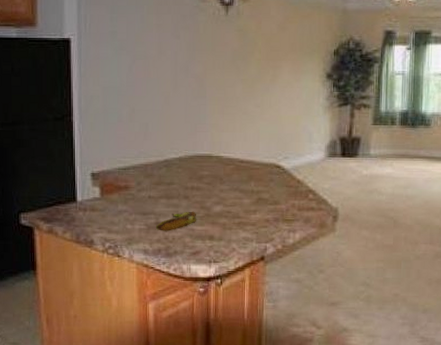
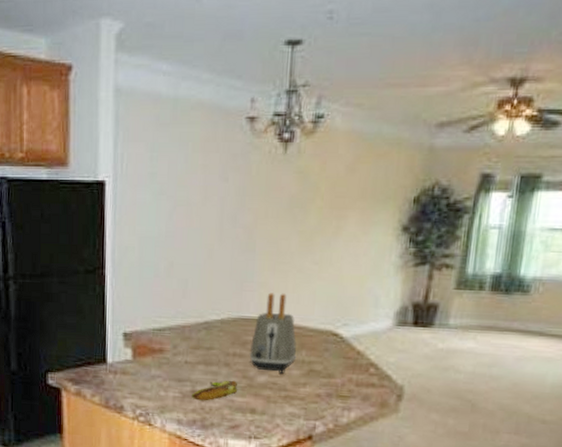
toaster: none [205,132,247,204] -> present [249,293,297,375]

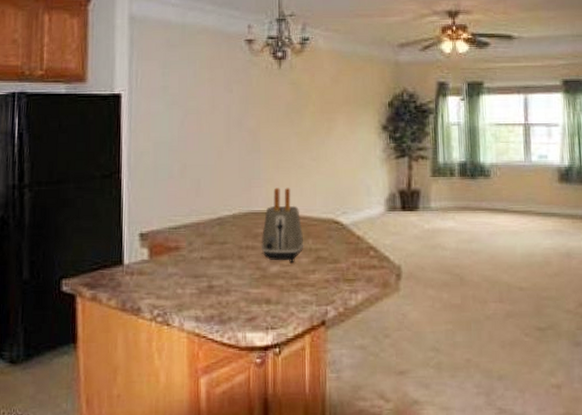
banana: present [192,380,238,401] -> none [209,272,253,296]

